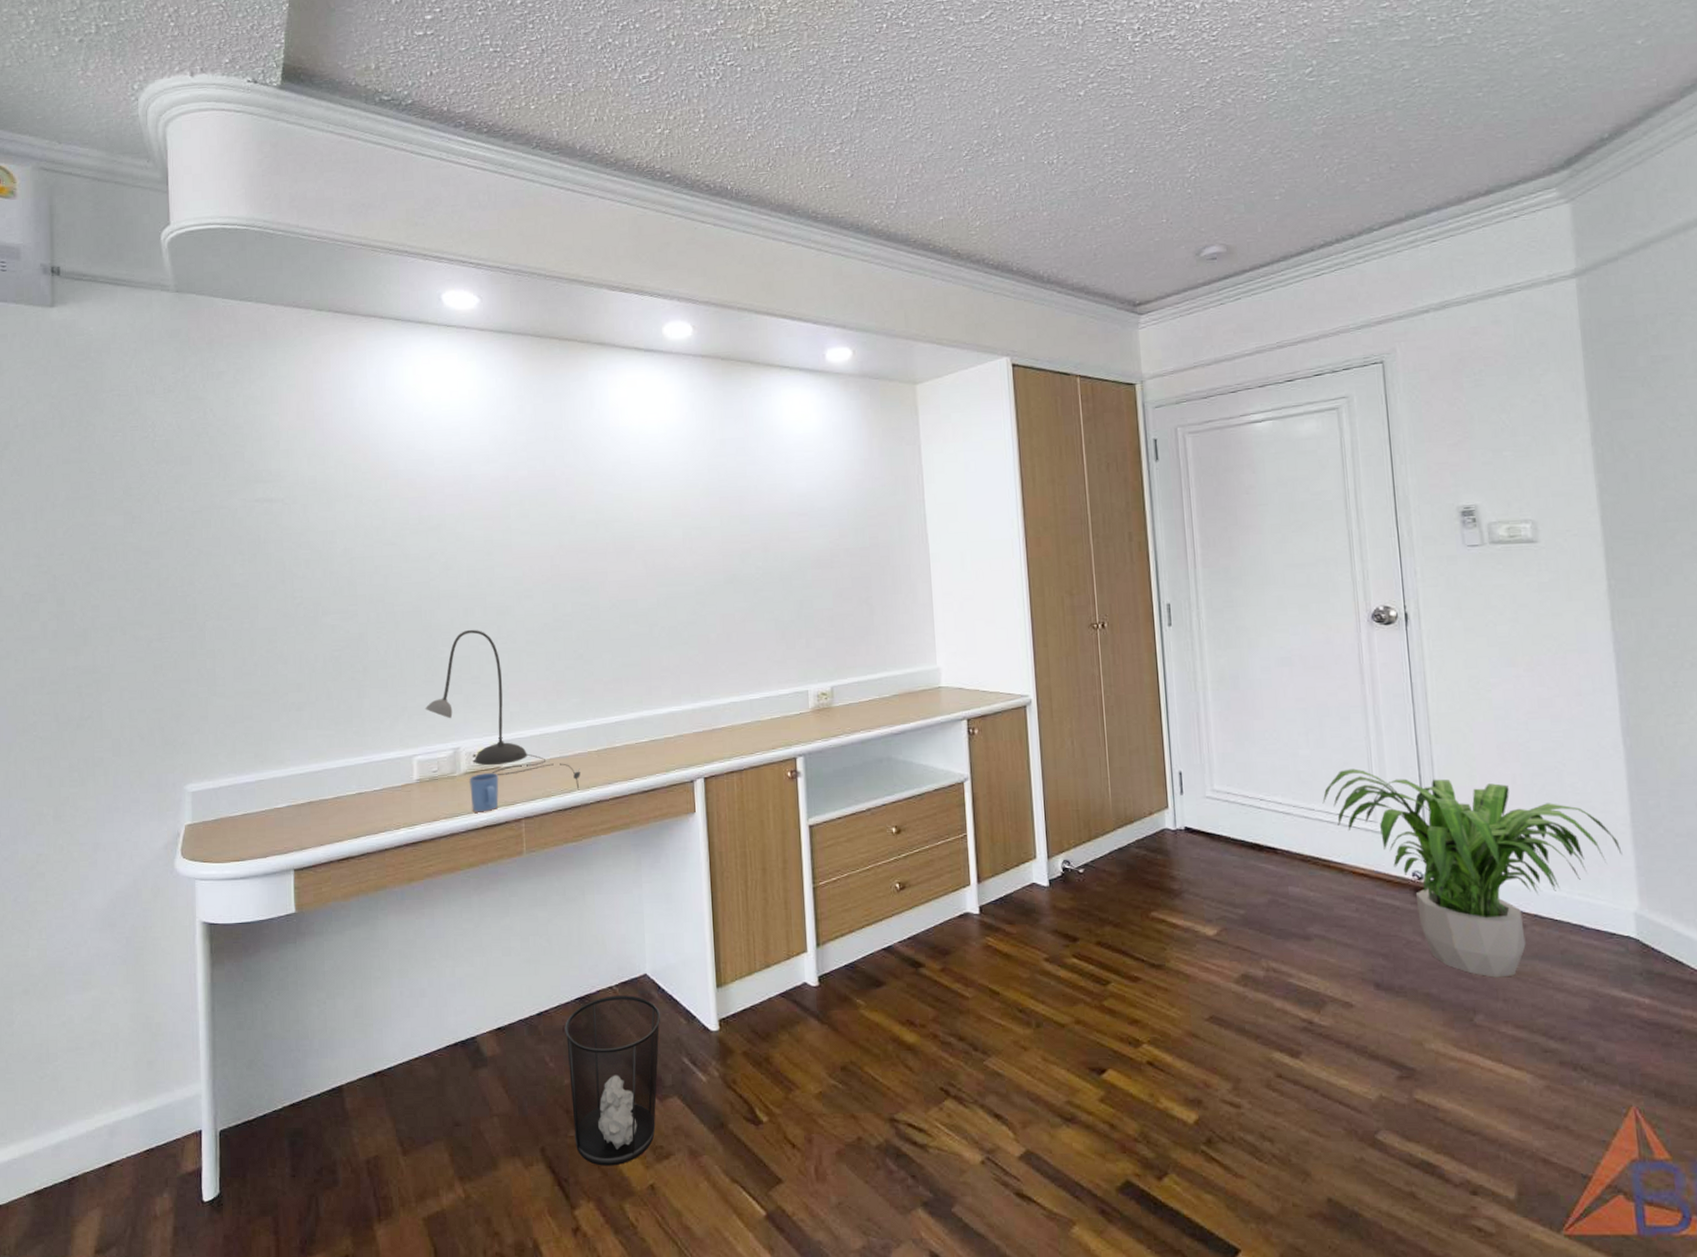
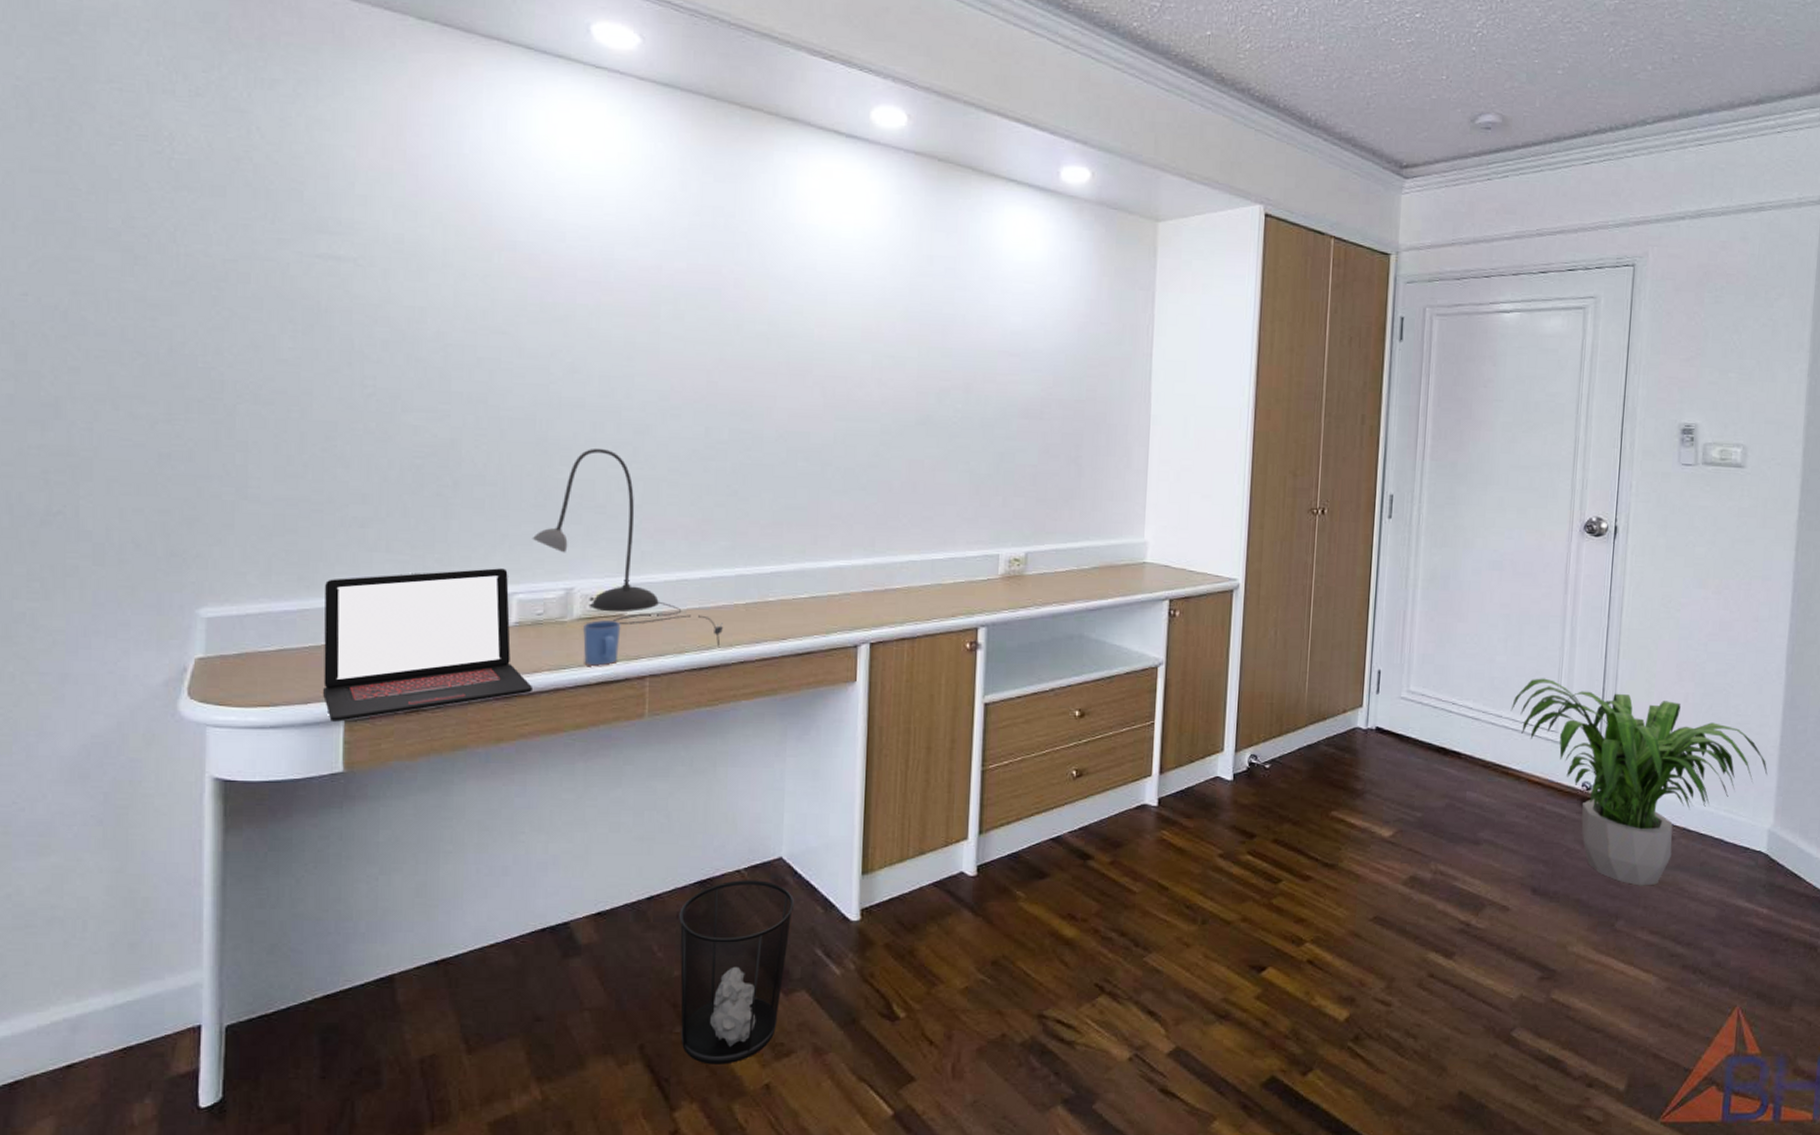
laptop: none [274,735,434,871] -> present [323,568,534,722]

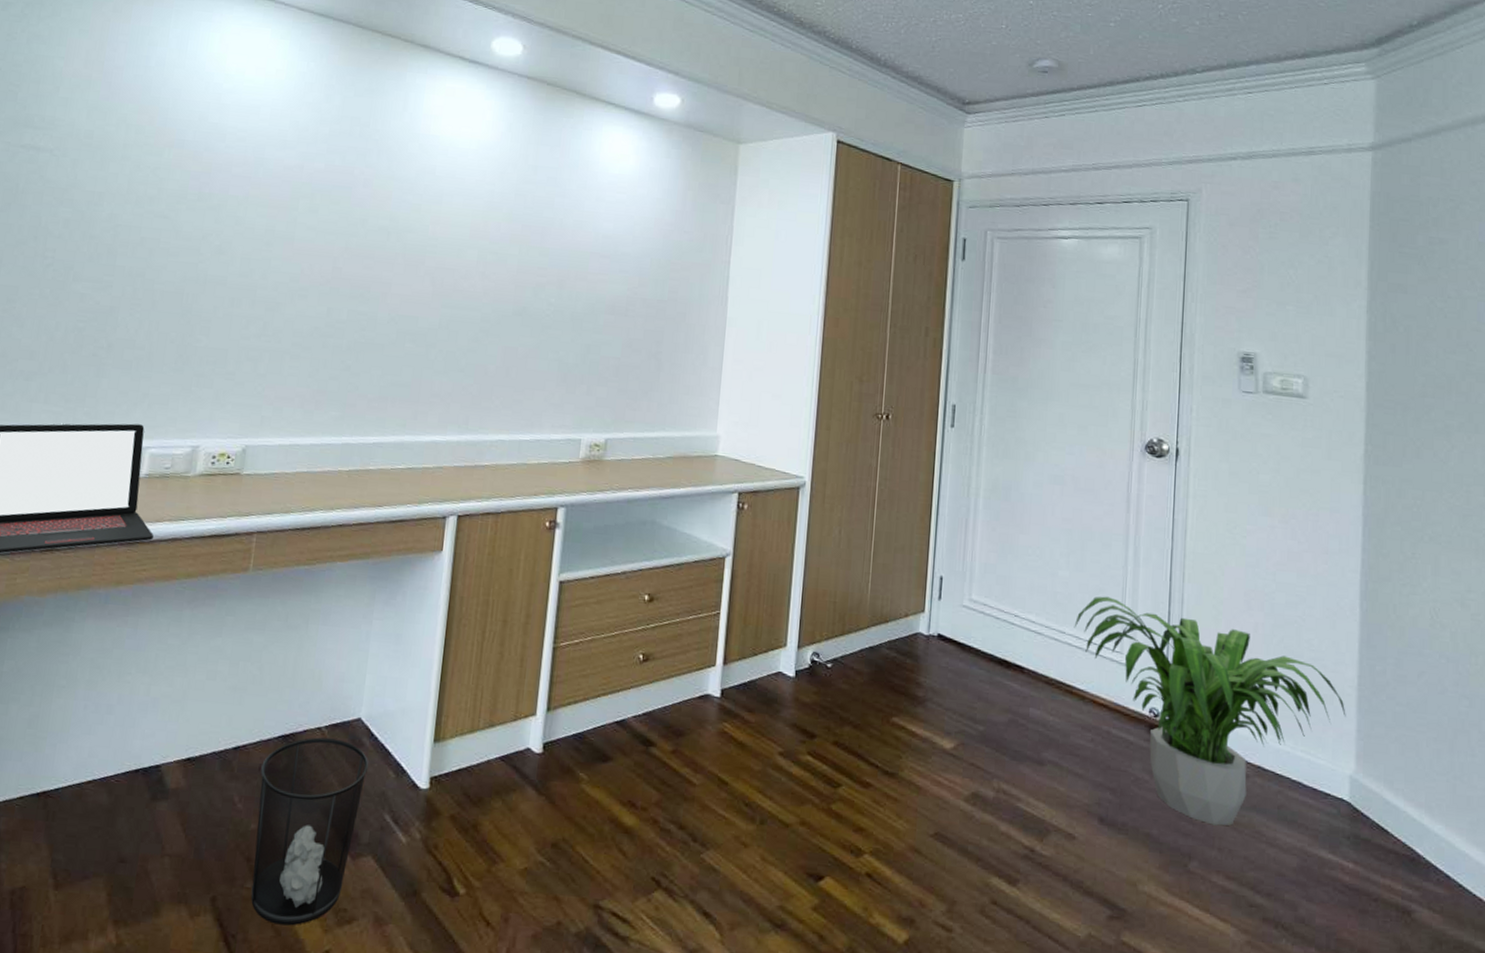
desk lamp: present [532,448,723,647] -> none [168,321,327,509]
mug: present [583,620,621,668] -> none [201,477,237,521]

